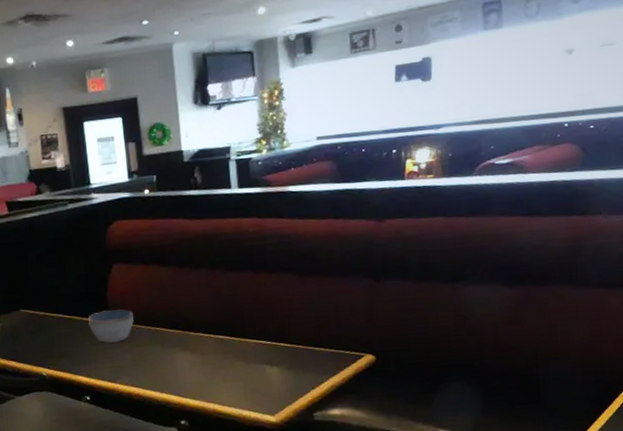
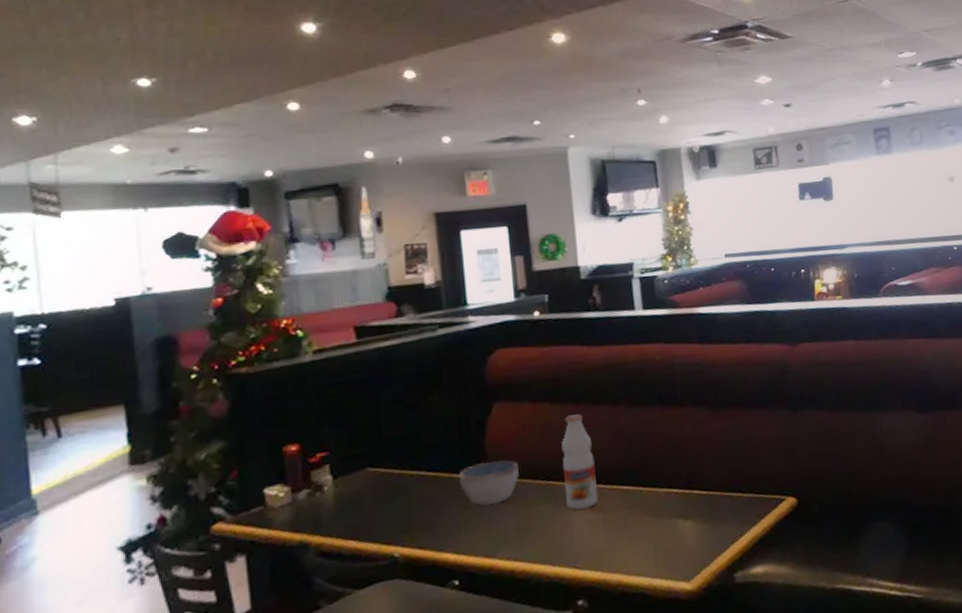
juice bottle: none [168,275,198,351] -> present [561,414,598,510]

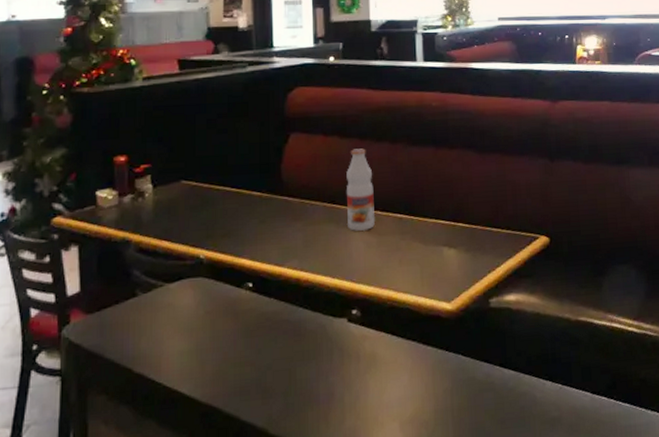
bowl: present [458,459,520,506] -> none [257,182,309,221]

